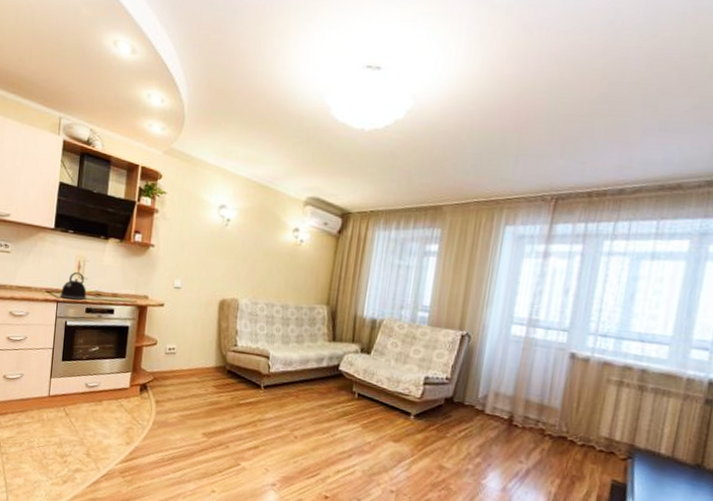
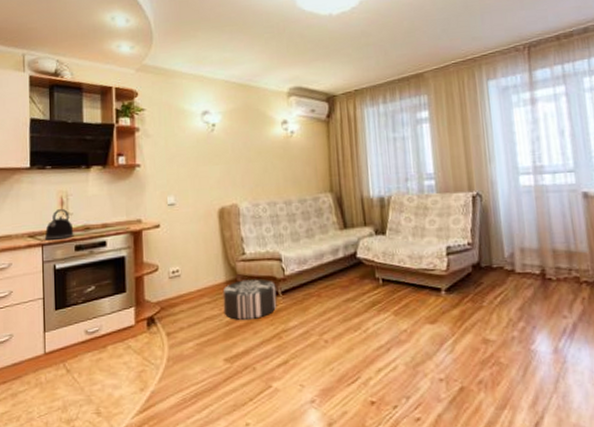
pouf: none [209,368,260,405] -> present [222,279,277,320]

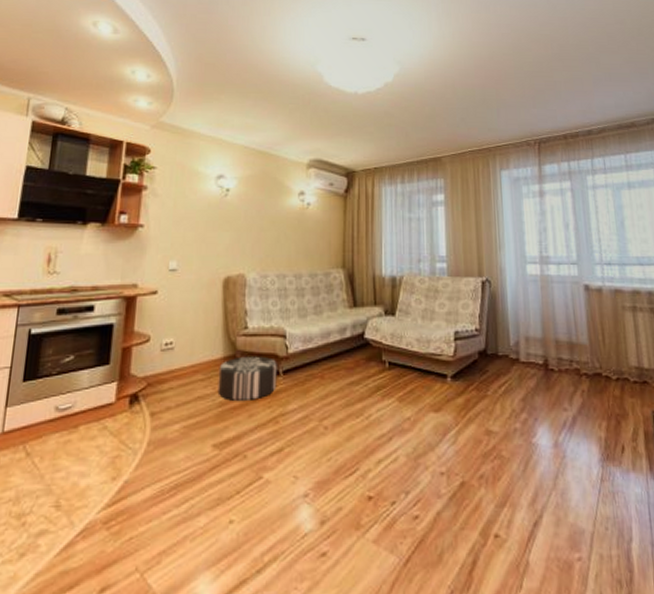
kettle: present [44,208,74,241] -> none [22,266,59,302]

